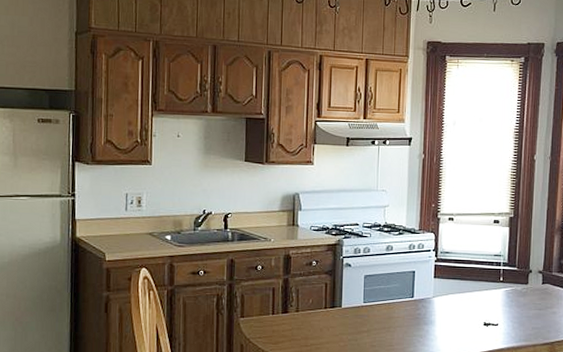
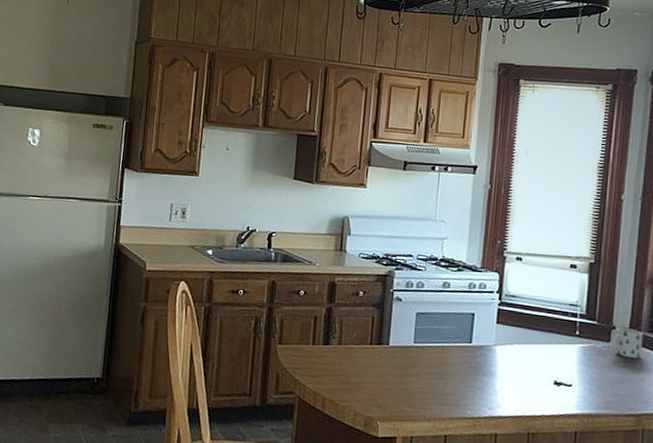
mug: none [529,271,554,295] -> present [612,327,643,358]

